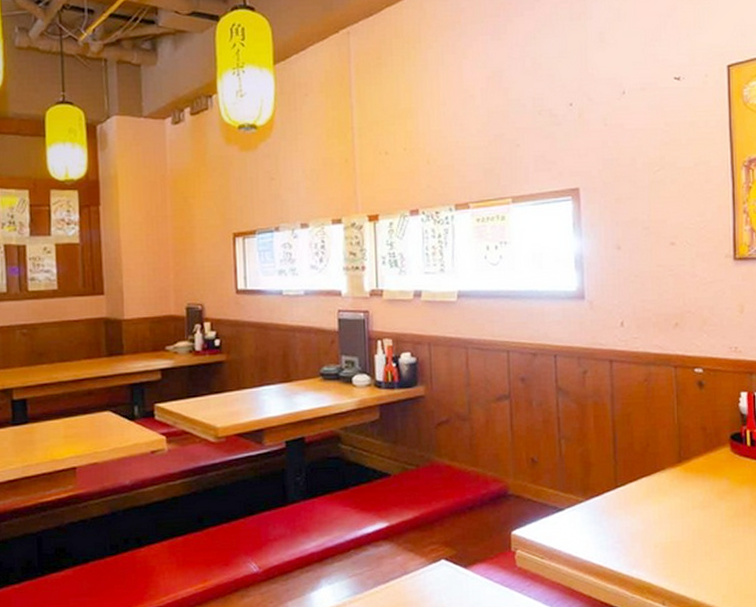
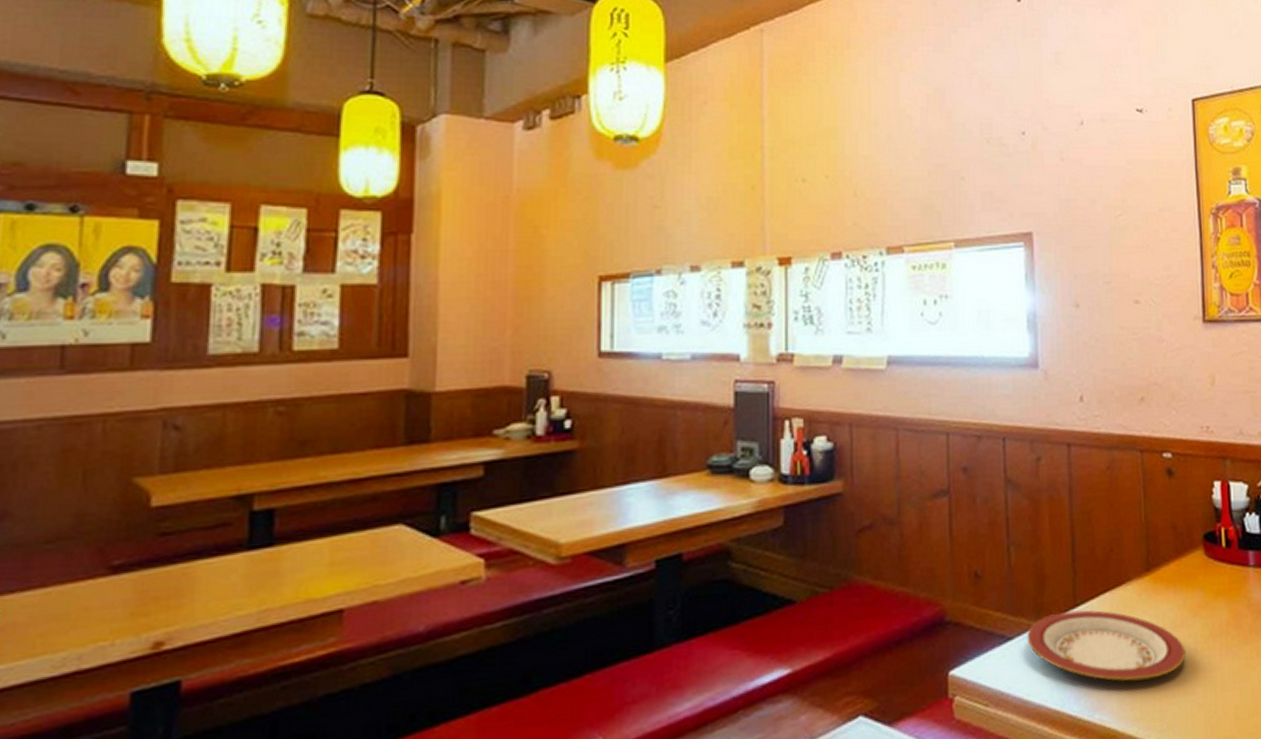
plate: none [575,491,712,547] -> present [1027,610,1186,681]

